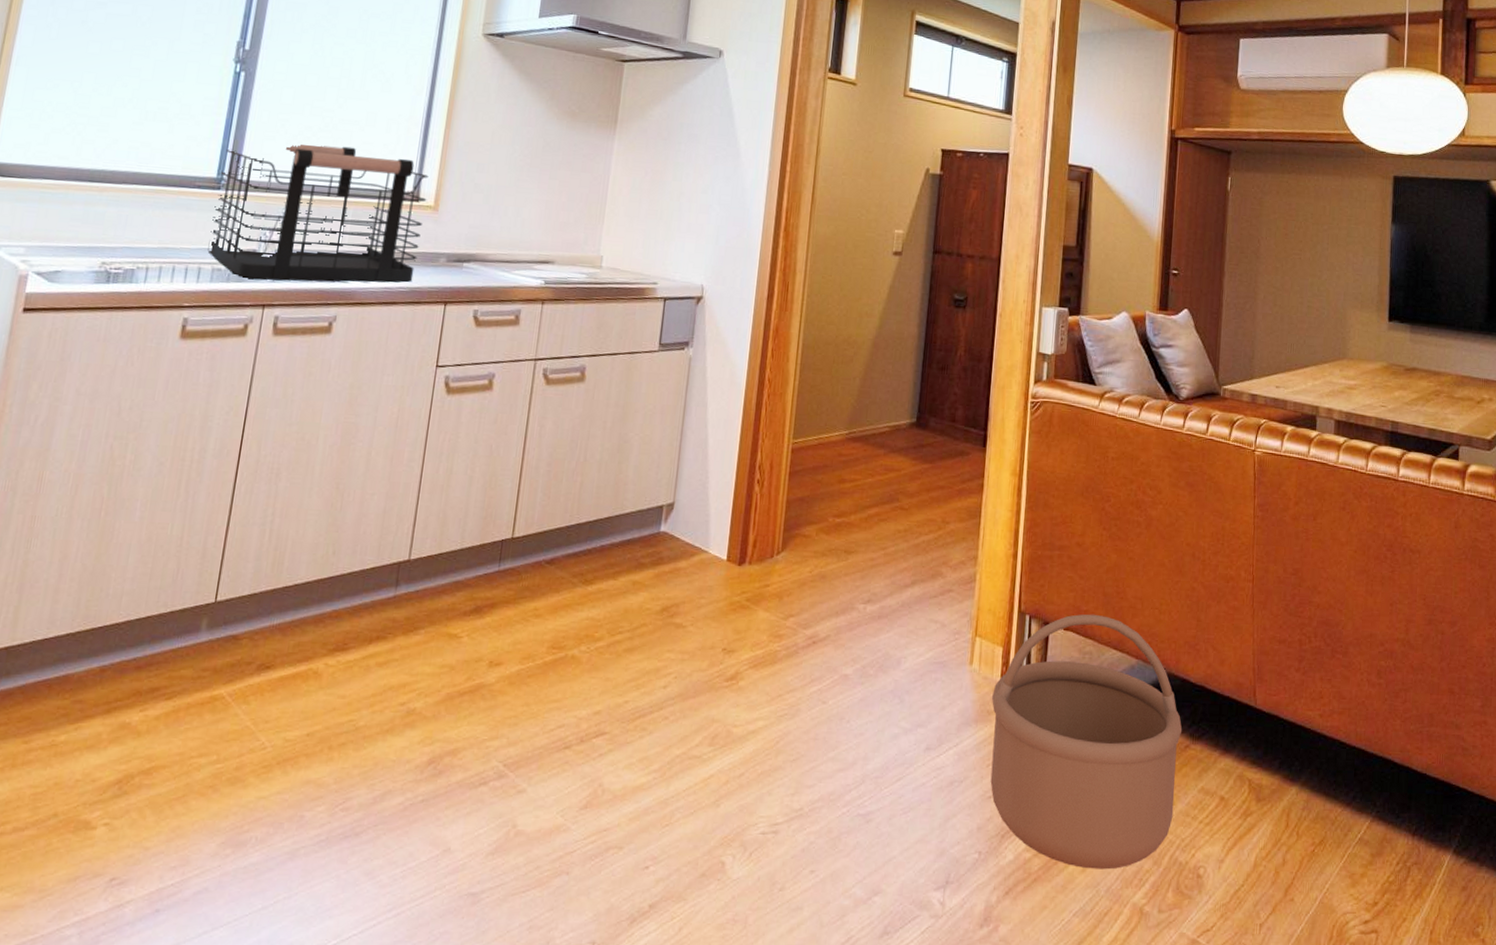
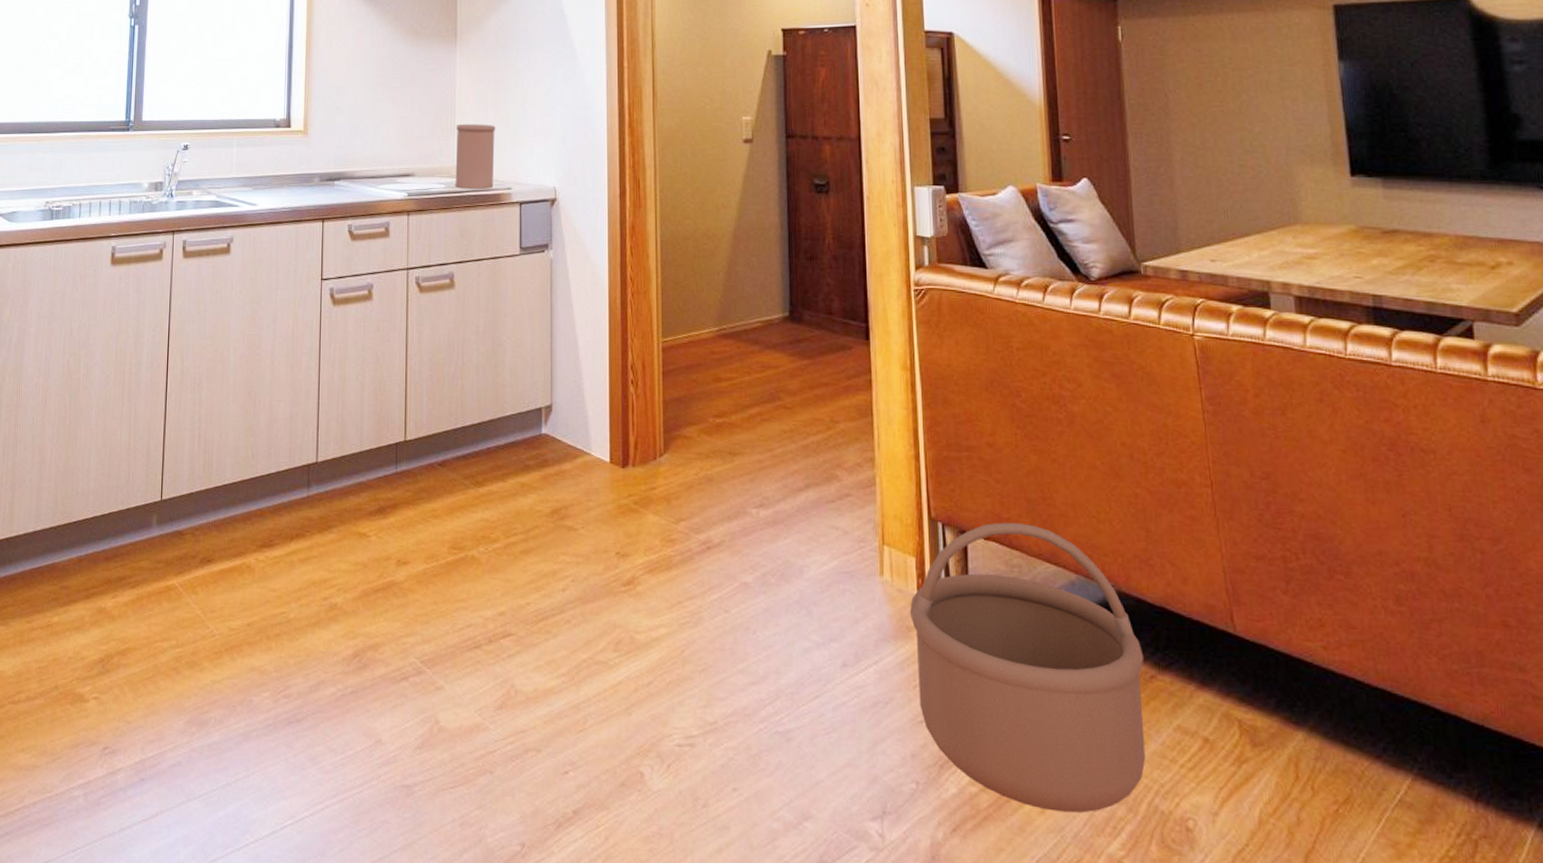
dish rack: present [207,145,429,283] -> none [125,83,297,209]
canister: none [597,213,648,283] -> present [455,123,496,190]

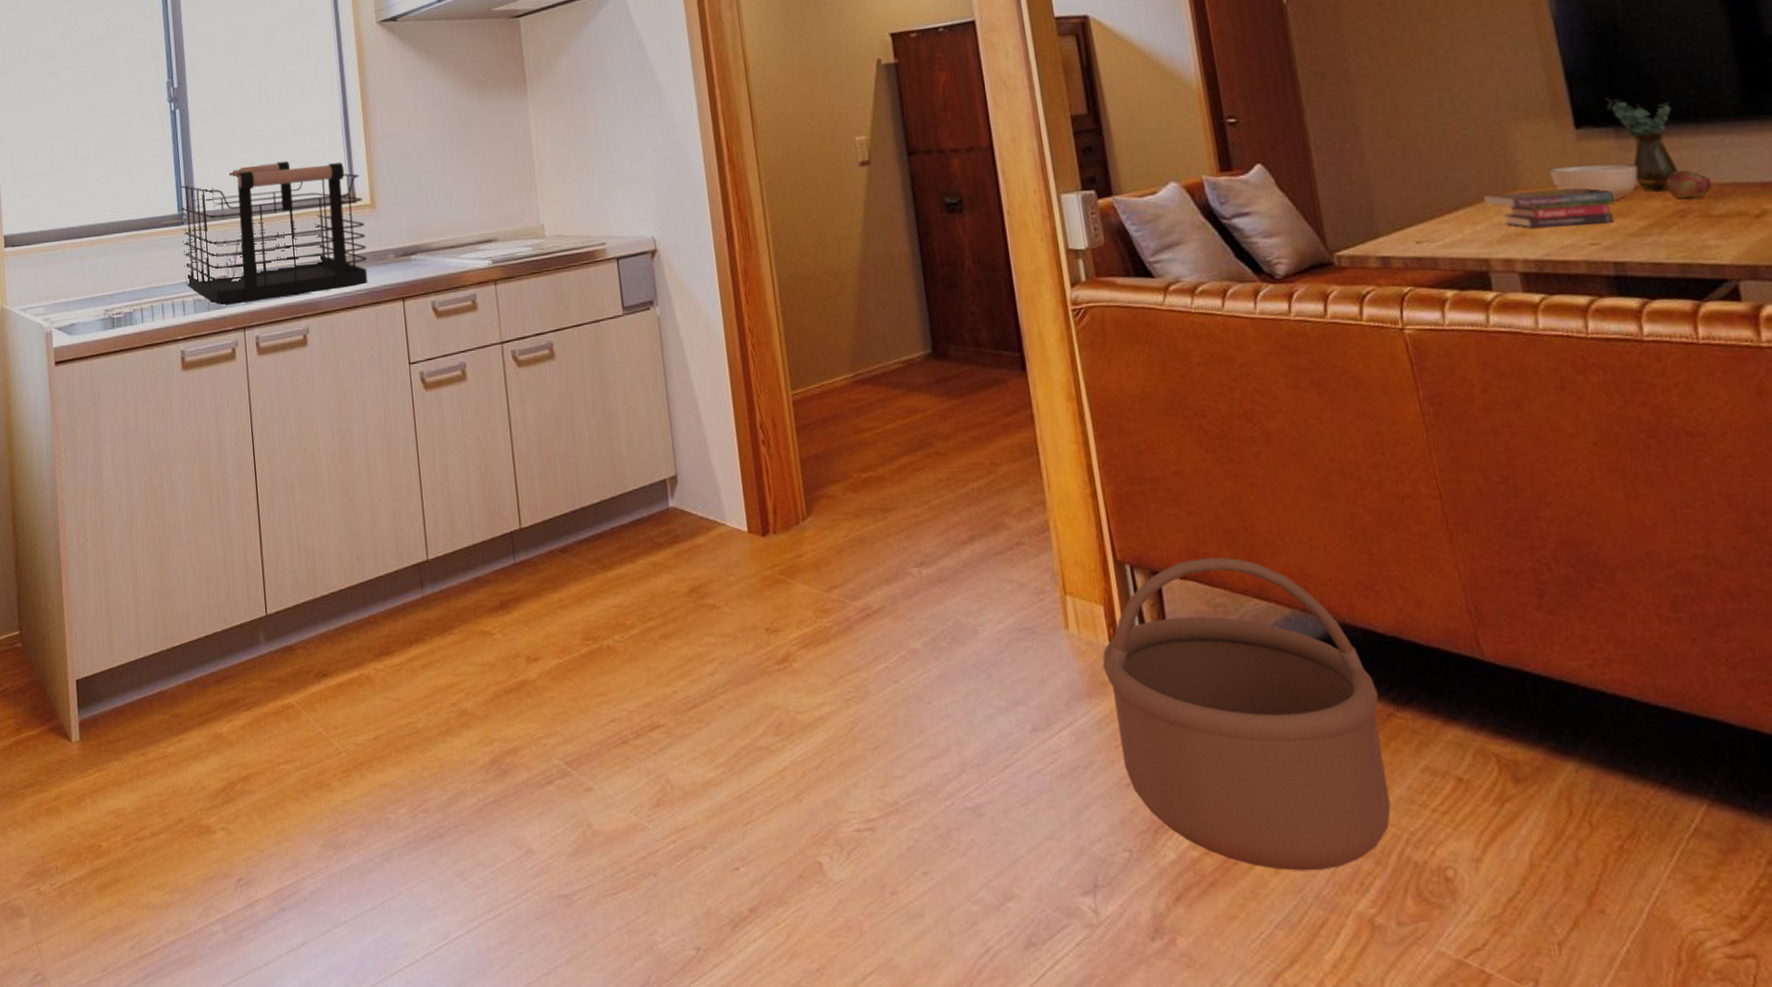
dish rack: none [125,83,297,209] -> present [180,160,368,305]
canister: present [455,123,496,190] -> none [536,176,586,250]
books: none [1270,226,1378,260] -> present [1484,187,1615,229]
bowl: none [1325,207,1399,244] -> present [1547,163,1639,203]
vase: none [1377,153,1433,239] -> present [1605,98,1679,193]
fruit: none [1421,221,1459,248] -> present [1666,169,1713,201]

